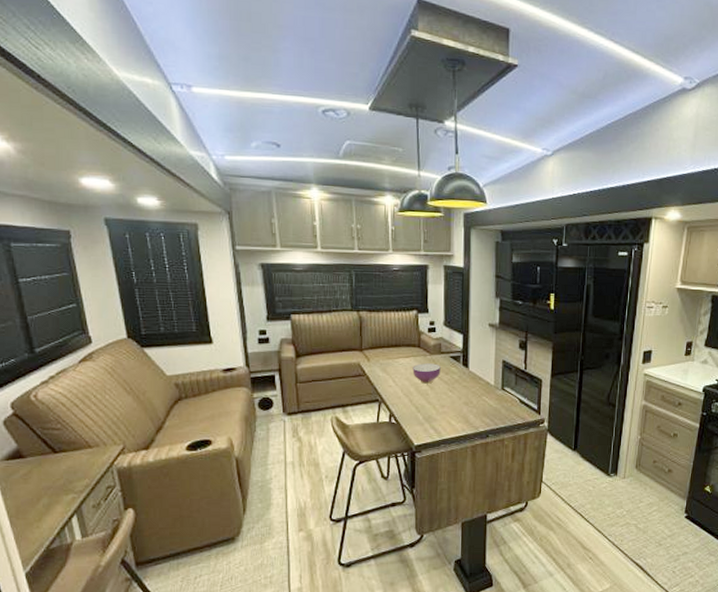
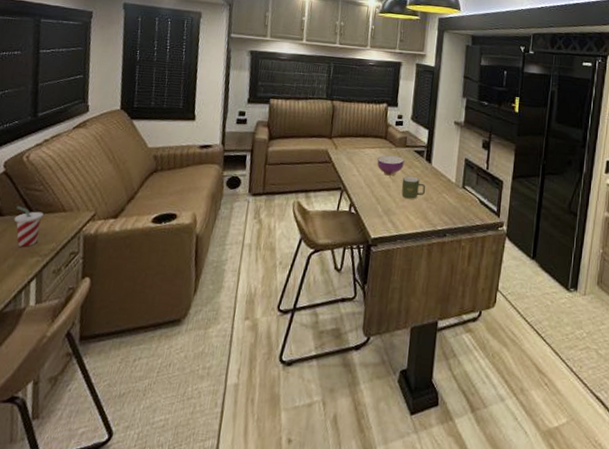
beverage cup: none [35,446,69,486] -> present [14,205,44,247]
mug: none [440,382,464,406] -> present [401,175,425,200]

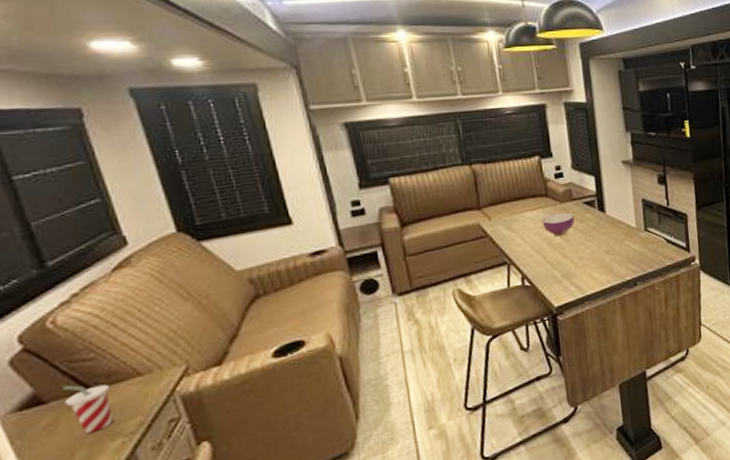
mug: present [401,175,425,200] -> none [576,230,605,257]

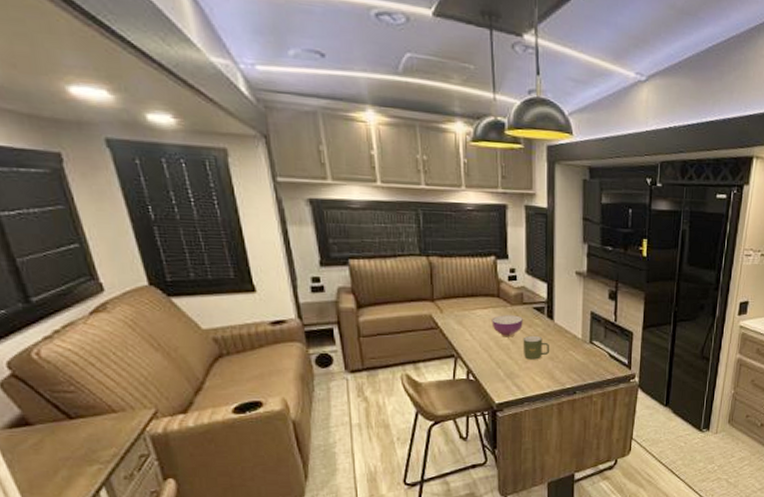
beverage cup: present [61,384,114,434] -> none [45,411,91,456]
mug: none [576,230,605,257] -> present [523,335,549,361]

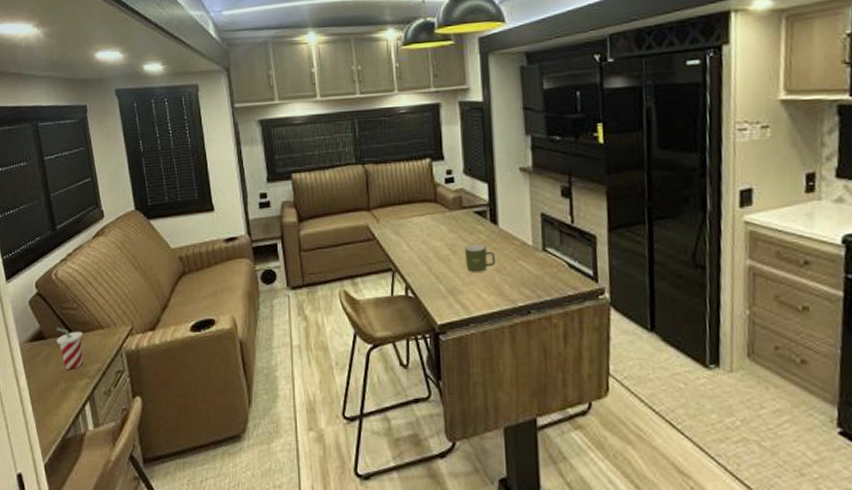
beverage cup: none [45,411,91,456] -> present [55,327,83,370]
bowl: present [492,315,523,337] -> none [429,221,464,247]

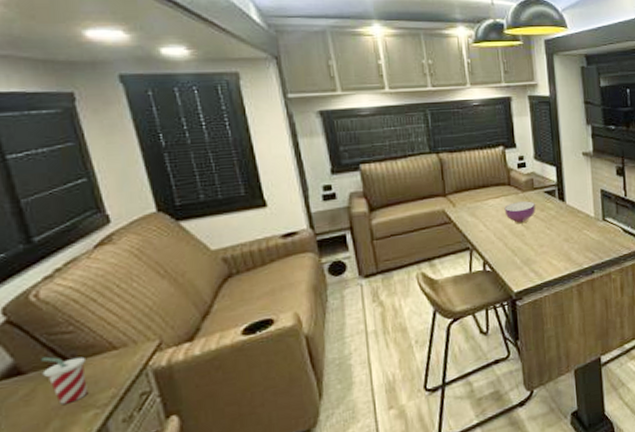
bowl: none [429,221,464,247] -> present [504,201,536,224]
mug: present [464,243,495,274] -> none [536,218,564,245]

